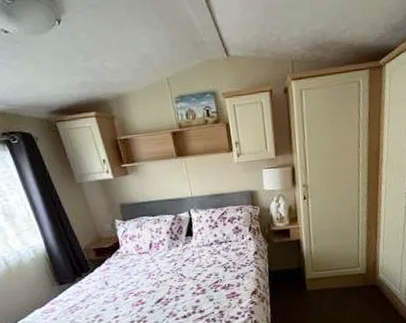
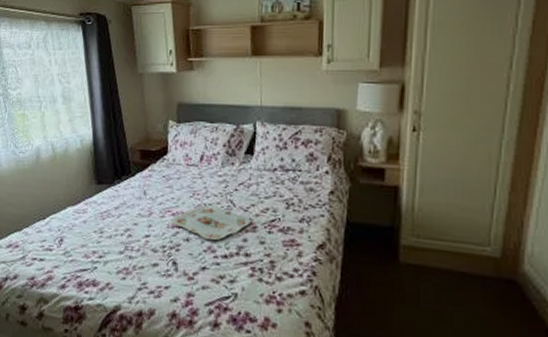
serving tray: none [135,280,200,308] -> present [172,205,251,241]

